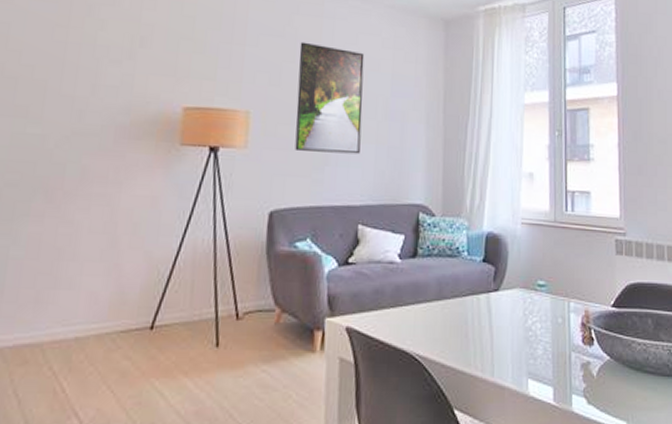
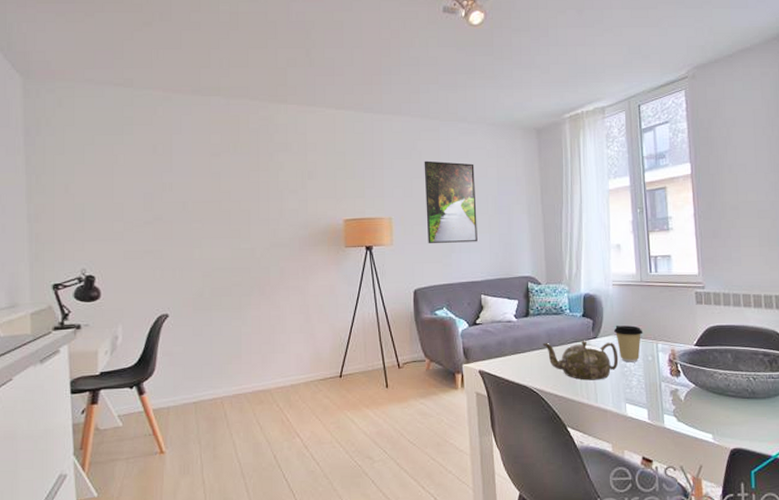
teapot: none [431,292,523,347] -> present [543,340,619,380]
coffee cup: none [520,275,554,325] -> present [614,325,643,363]

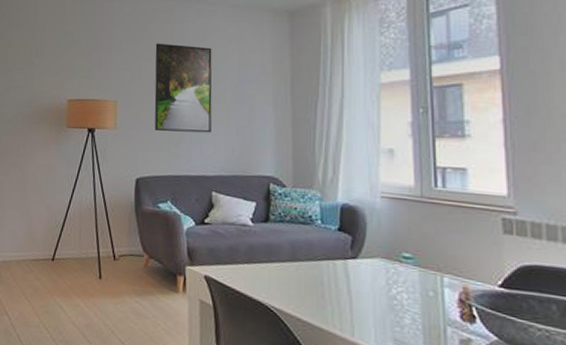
teapot: present [543,340,619,380] -> none [285,255,386,310]
coffee cup: present [614,325,643,363] -> none [381,246,423,296]

